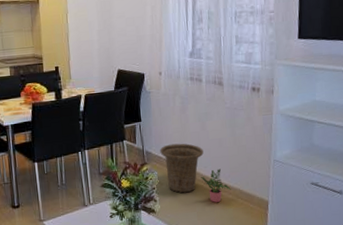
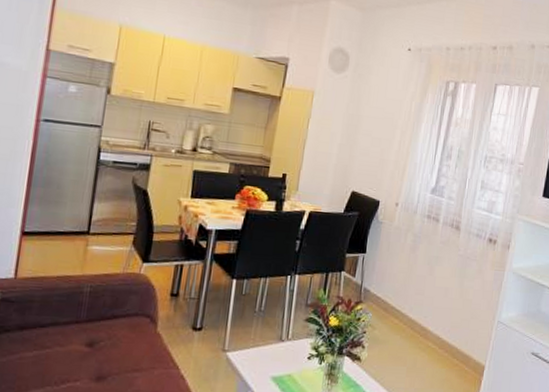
basket: present [160,143,204,194] -> none [379,284,427,343]
potted plant: present [201,168,231,203] -> none [418,321,448,359]

